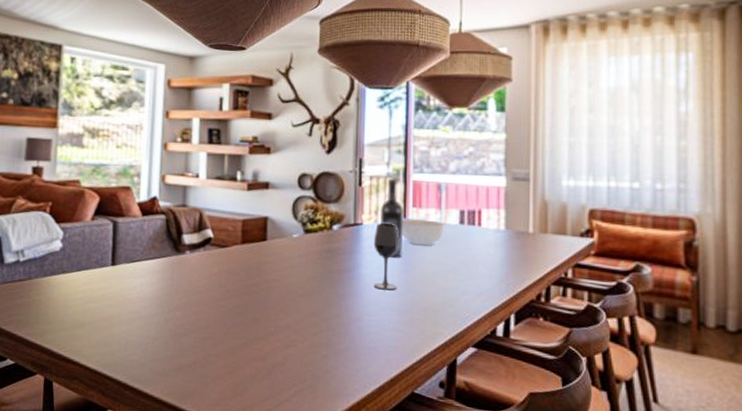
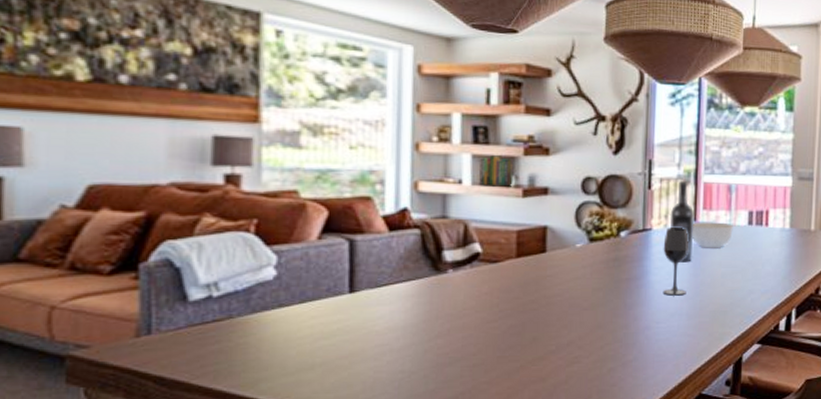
books: none [212,155,241,180] -> present [479,157,514,186]

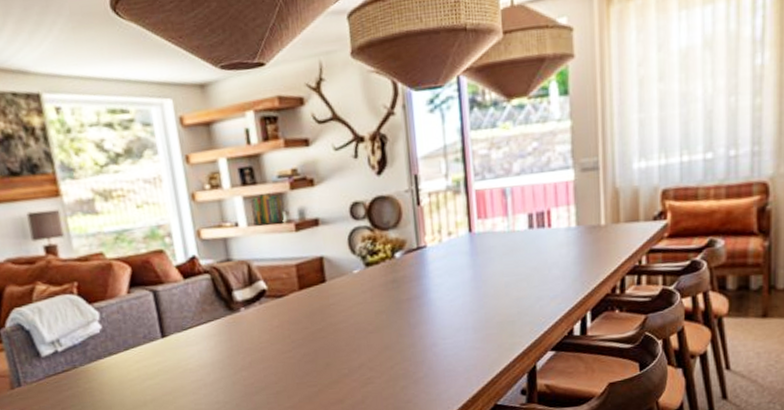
wine glass: present [663,227,689,296] -> none [440,240,470,311]
wine bottle: present [670,181,695,263] -> none [443,192,473,277]
bowl: present [691,222,733,250] -> none [468,230,513,260]

